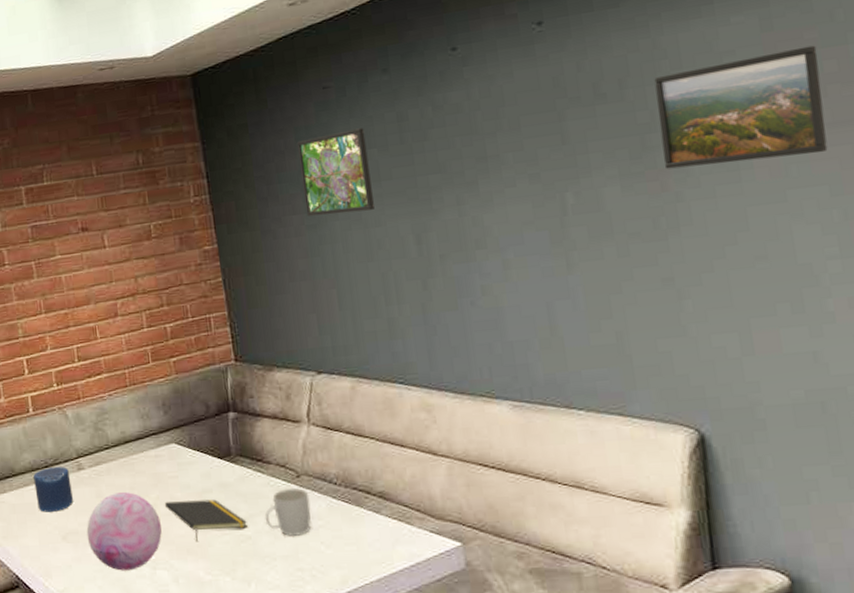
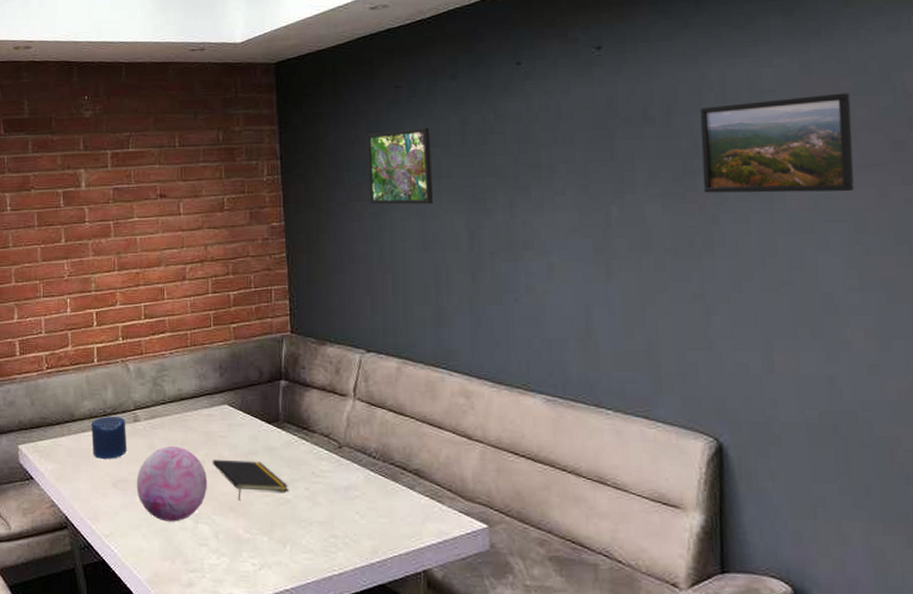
mug: present [265,488,311,537] -> none [305,457,349,505]

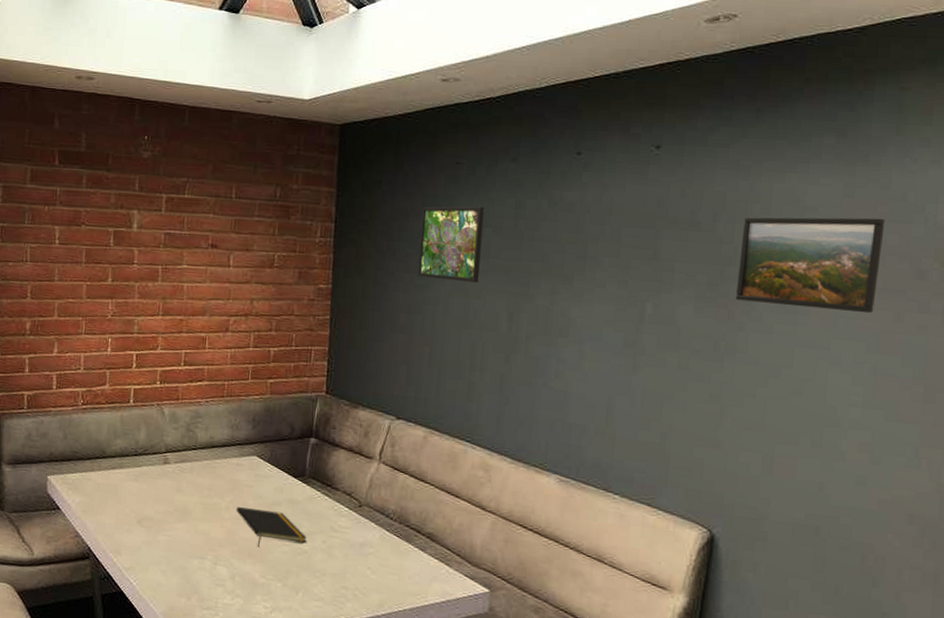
candle: present [92,416,128,459] -> none [120,456,156,497]
decorative orb: present [136,446,208,522] -> none [160,490,230,562]

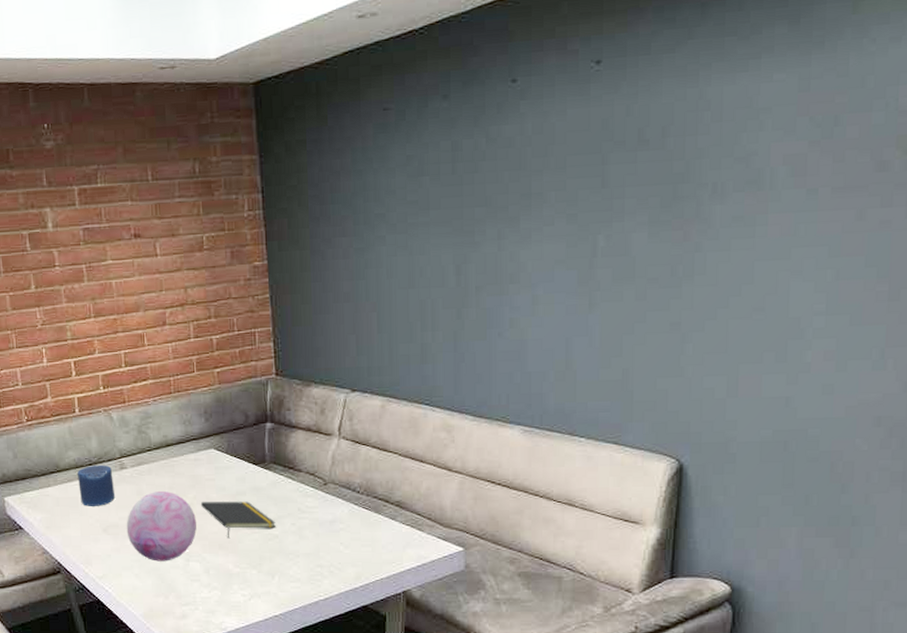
candle: none [120,456,156,497] -> present [77,465,116,506]
decorative orb: none [160,490,230,562] -> present [126,491,197,562]
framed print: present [417,206,485,283] -> none [352,154,420,240]
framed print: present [736,217,885,314] -> none [691,110,844,220]

